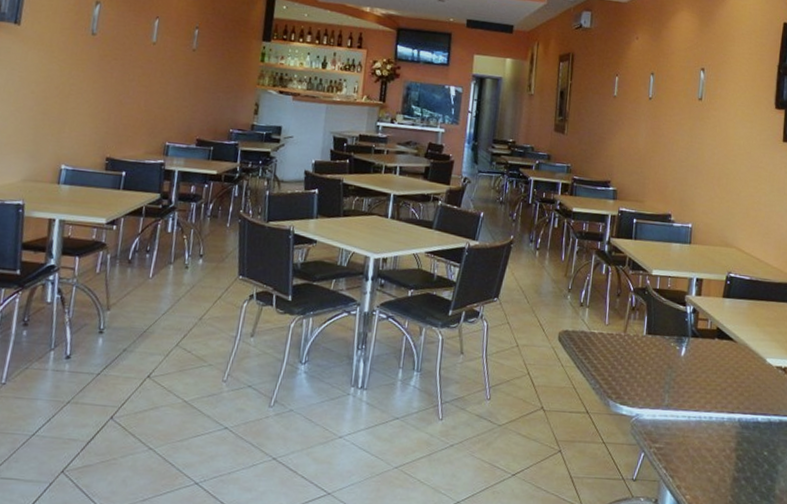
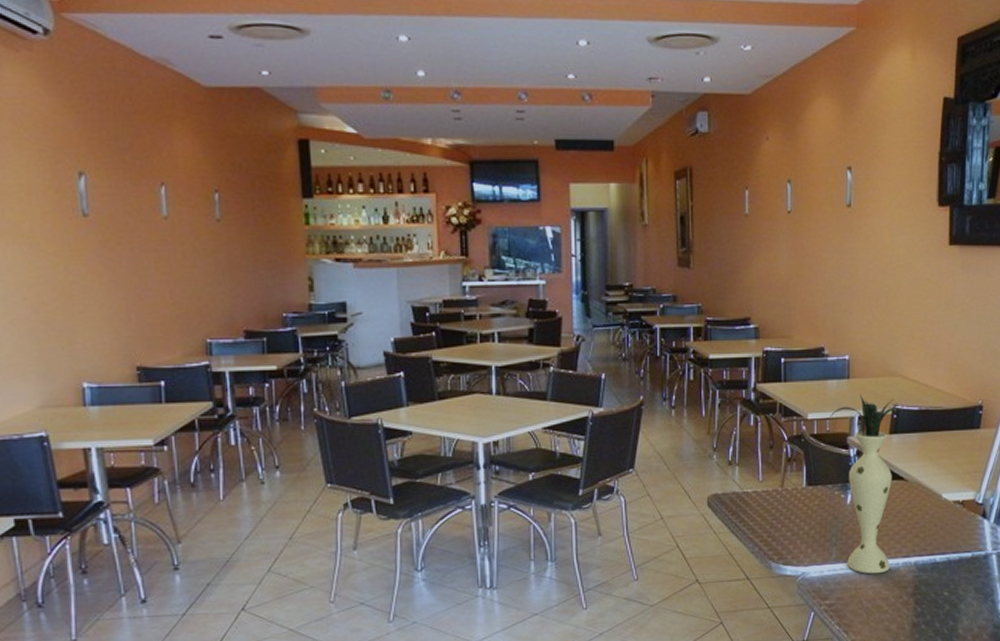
vase: none [671,259,742,425] -> present [830,395,911,574]

